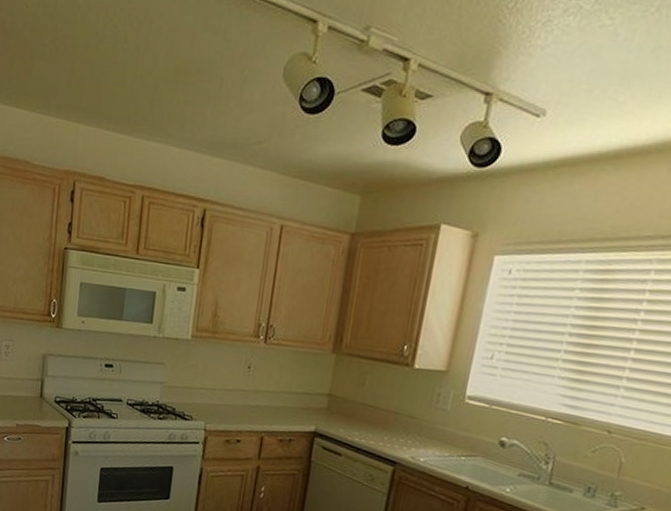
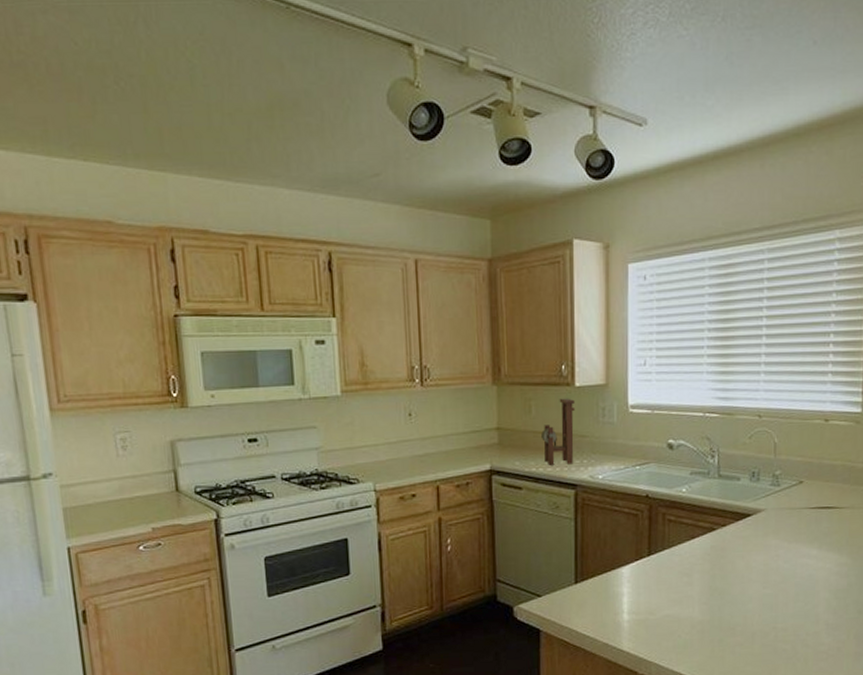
paper towel holder: none [369,377,411,442] -> present [541,398,575,465]

